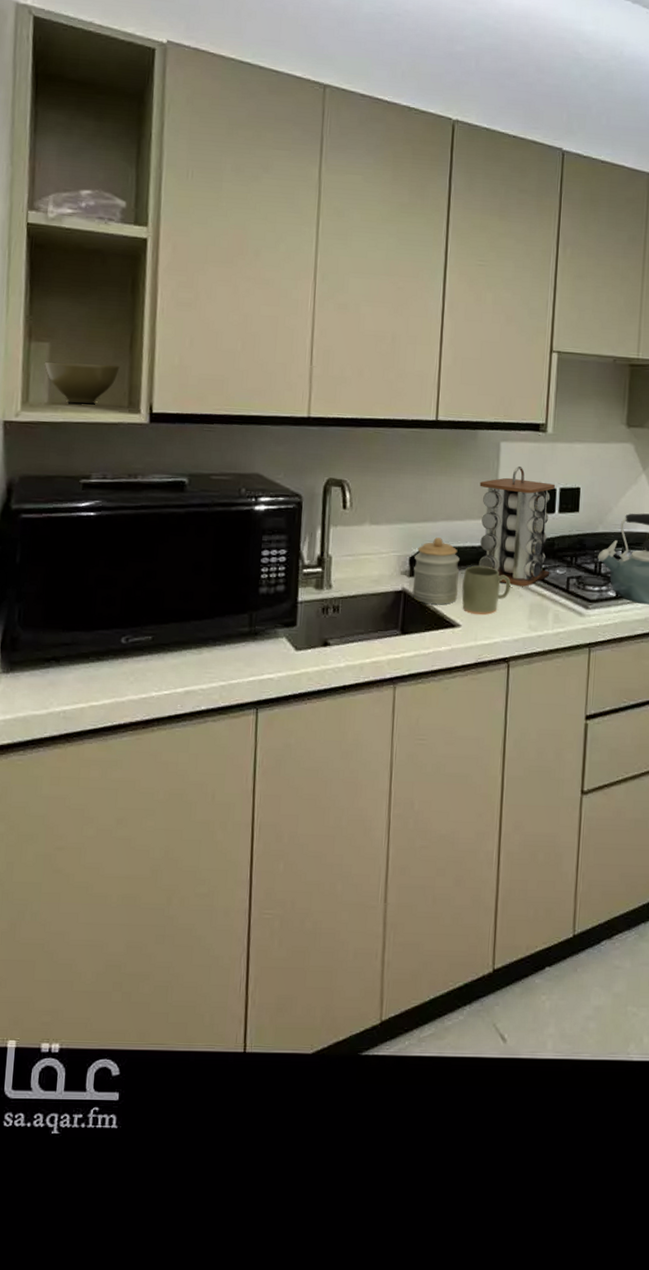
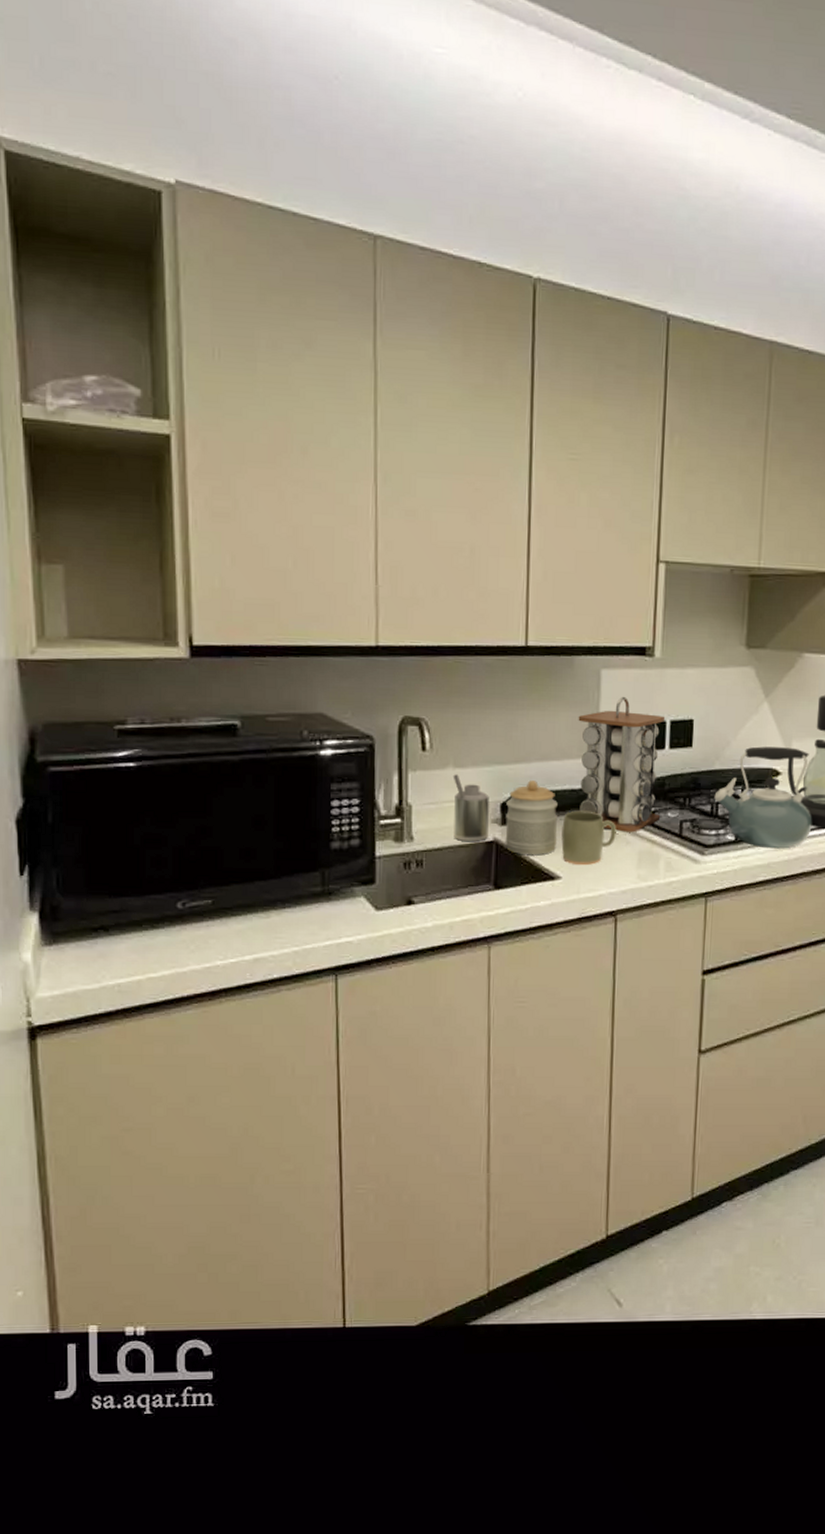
bowl: present [45,361,120,405] -> none [60,587,150,637]
soap dispenser: none [367,530,400,591] -> present [453,774,489,842]

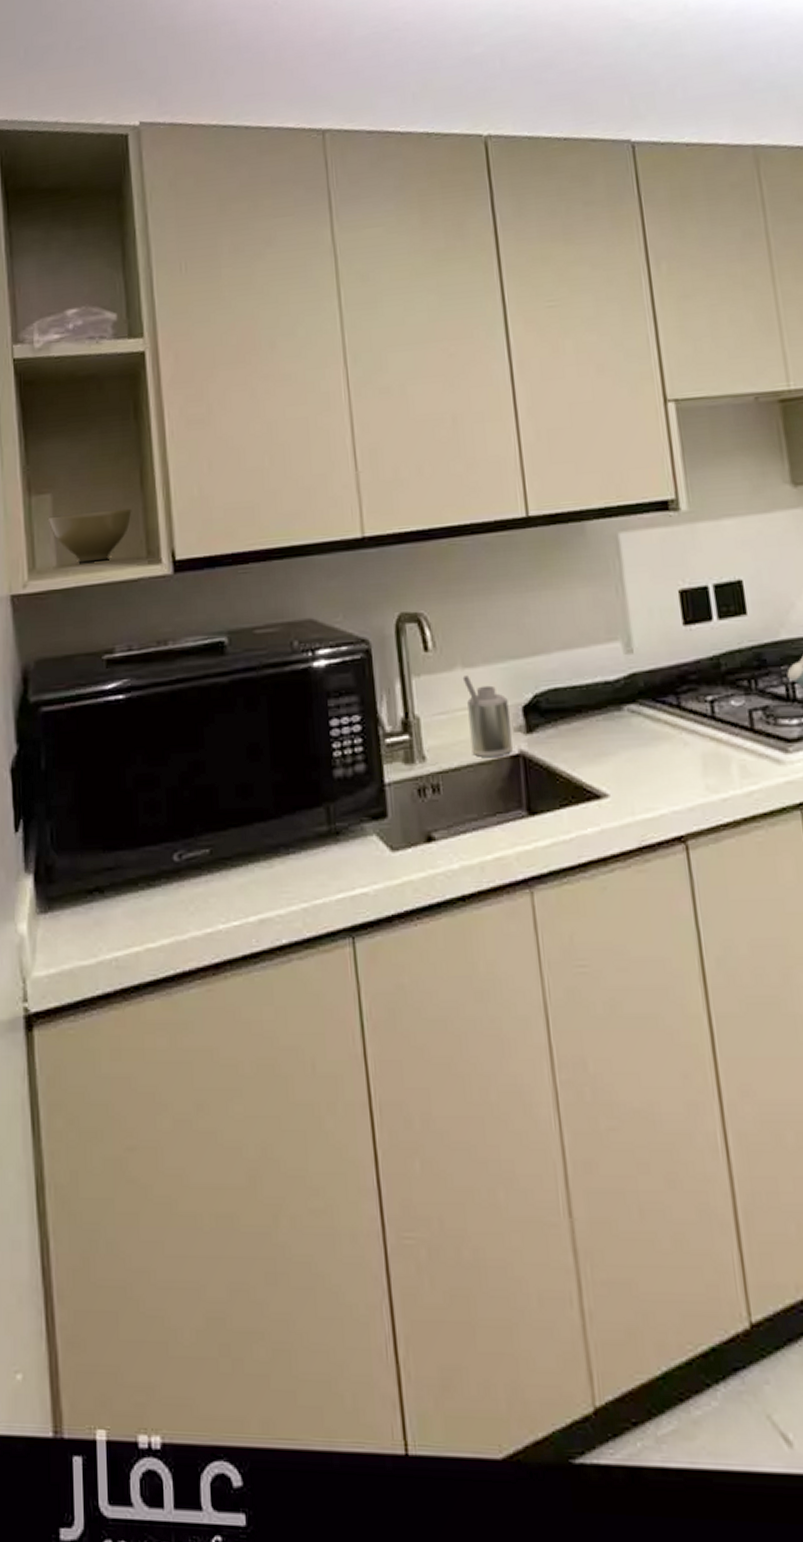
bowl: none [60,587,150,637] -> present [49,508,132,563]
jar: present [505,780,558,856] -> none [528,675,597,769]
mug: present [561,810,618,865] -> none [600,707,670,777]
spice rack: present [578,697,666,832] -> none [600,562,721,731]

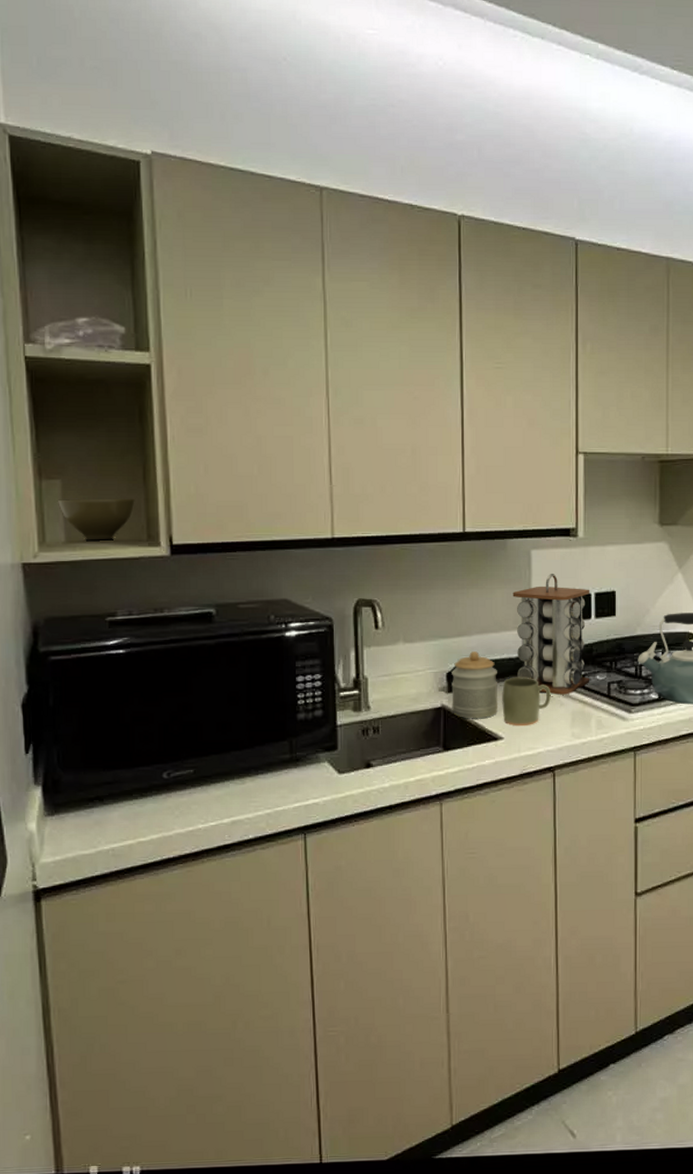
soap dispenser: present [462,675,513,758] -> none [403,649,436,709]
jar: none [528,675,597,769] -> present [451,651,498,719]
spice rack: none [600,562,721,731] -> present [512,574,590,695]
mug: none [600,707,670,777] -> present [502,677,552,726]

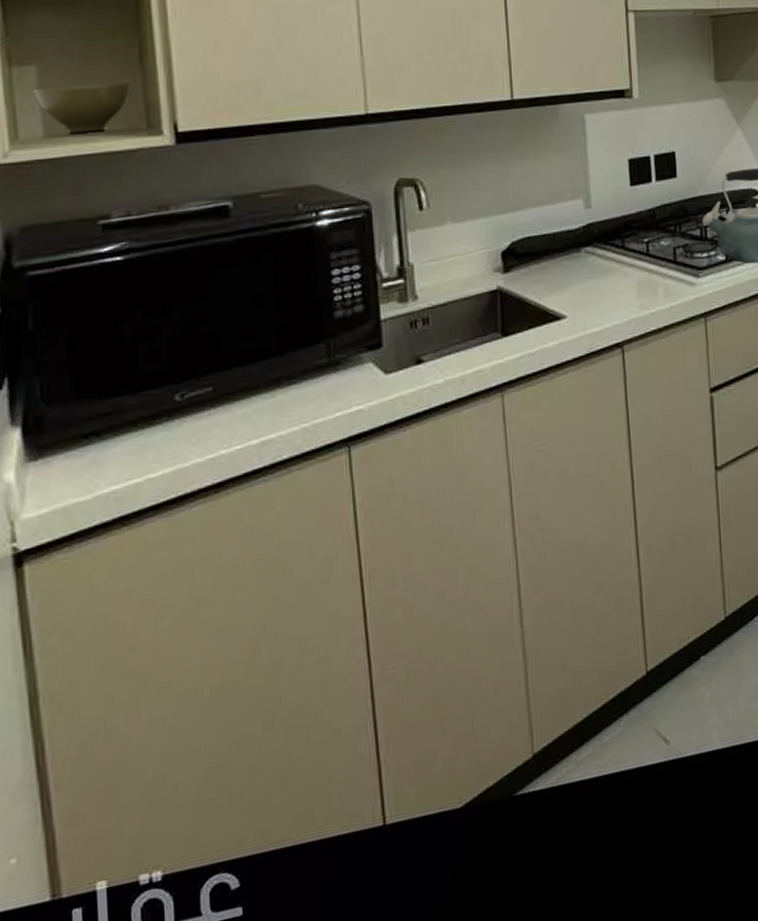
jar: present [451,651,498,719] -> none [506,226,560,299]
mug: present [502,677,552,726] -> none [562,249,616,302]
spice rack: present [512,574,590,695] -> none [568,138,654,265]

